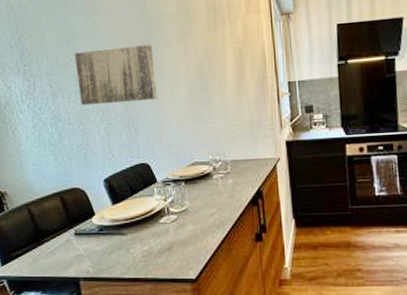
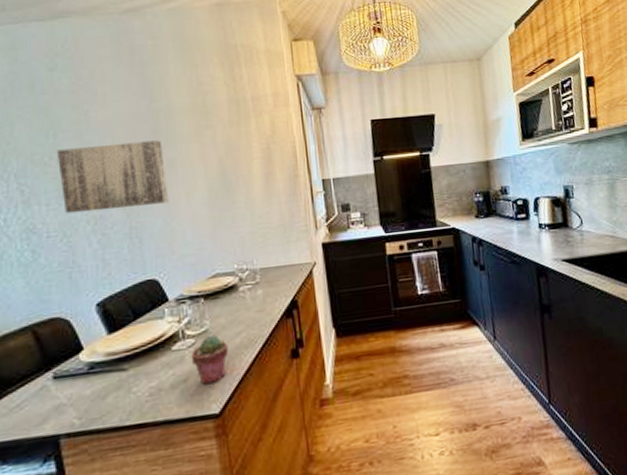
potted succulent: none [174,213,203,254] -> present [191,334,228,385]

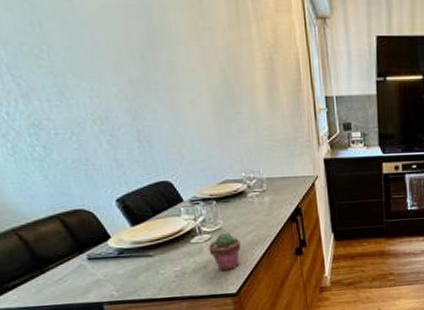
wall art: present [56,140,169,214] -> none [45,39,174,112]

